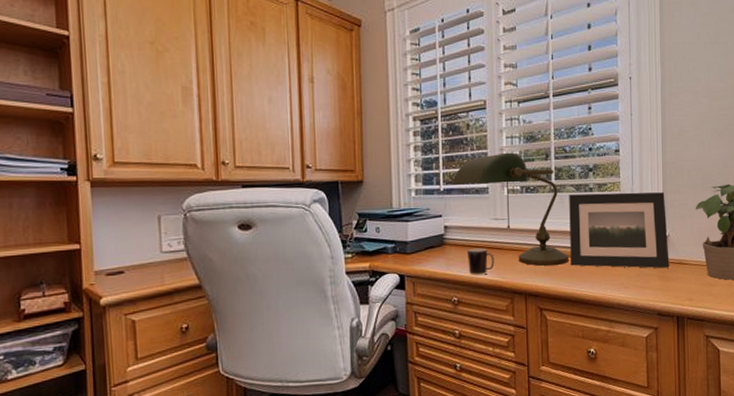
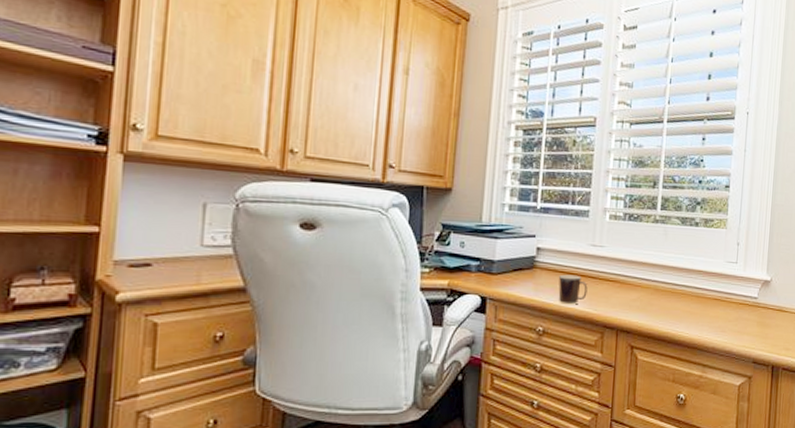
desk lamp: present [451,152,569,266] -> none [549,175,668,301]
picture frame: present [569,192,669,268] -> none [668,227,771,314]

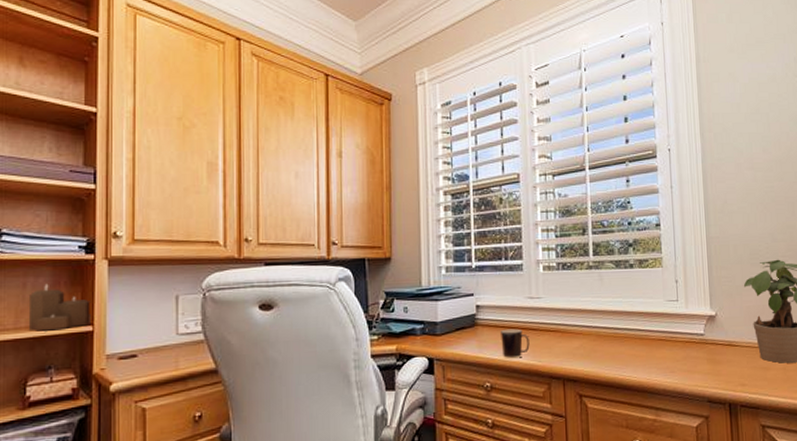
candle: none [17,173,99,228] -> present [28,283,91,331]

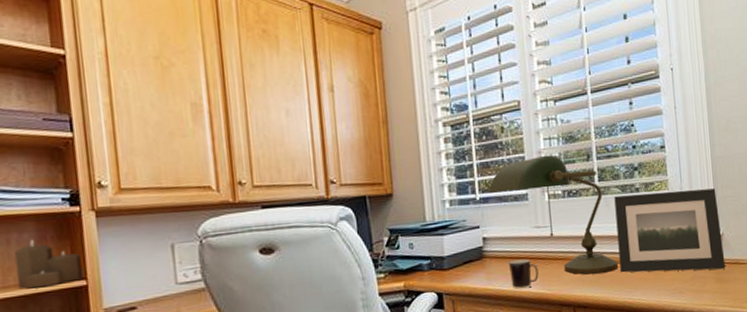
desk lamp: none [483,227,610,348] -> present [487,155,619,275]
picture frame: none [608,268,719,351] -> present [614,188,726,273]

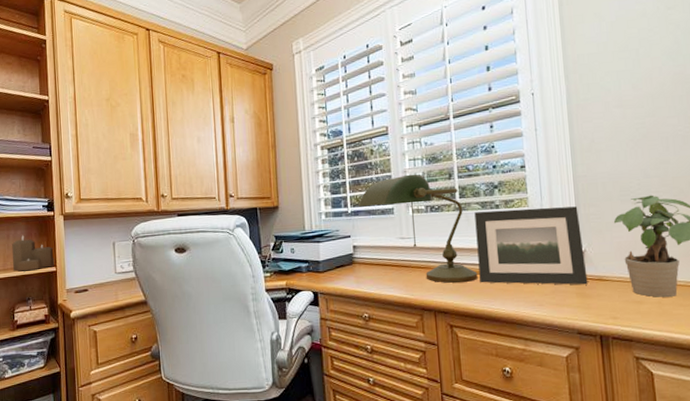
mug: present [508,258,539,290] -> none [375,265,403,294]

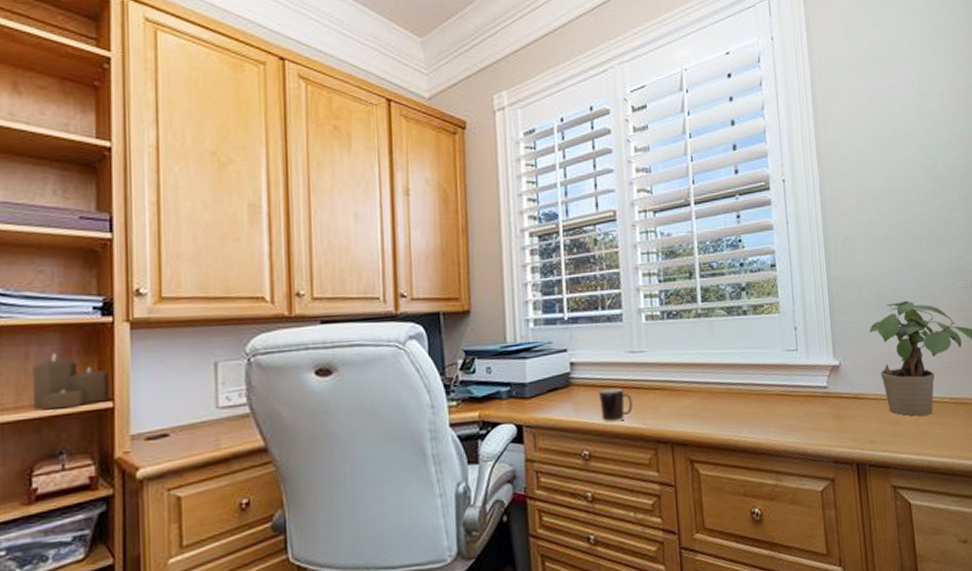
desk lamp: present [358,174,478,283] -> none [577,271,723,408]
mug: none [375,265,403,294] -> present [598,387,633,424]
picture frame: present [474,206,588,285] -> none [719,313,844,407]

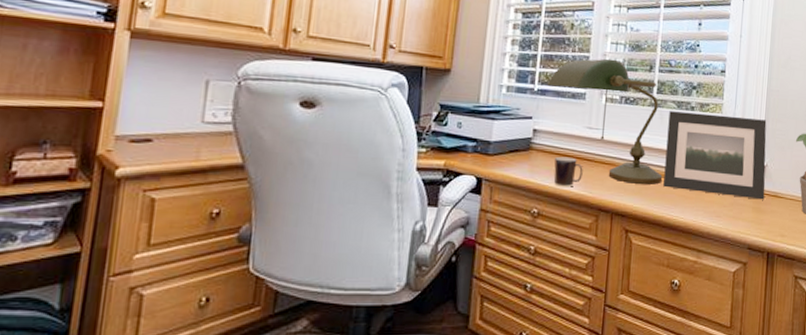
candle: present [32,352,110,410] -> none [23,48,104,102]
desk lamp: none [577,271,723,408] -> present [546,58,663,185]
picture frame: none [719,313,844,407] -> present [663,111,767,200]

